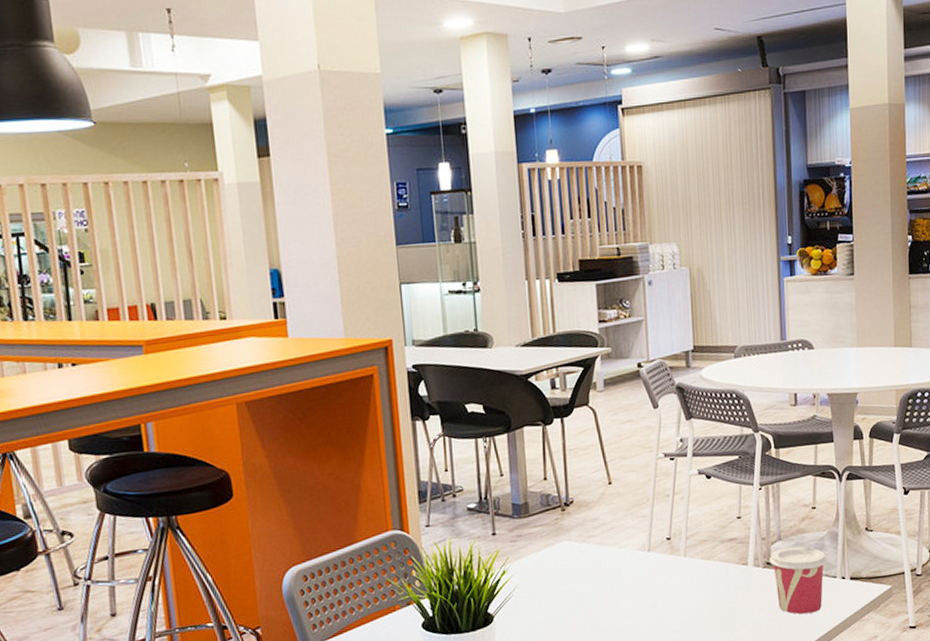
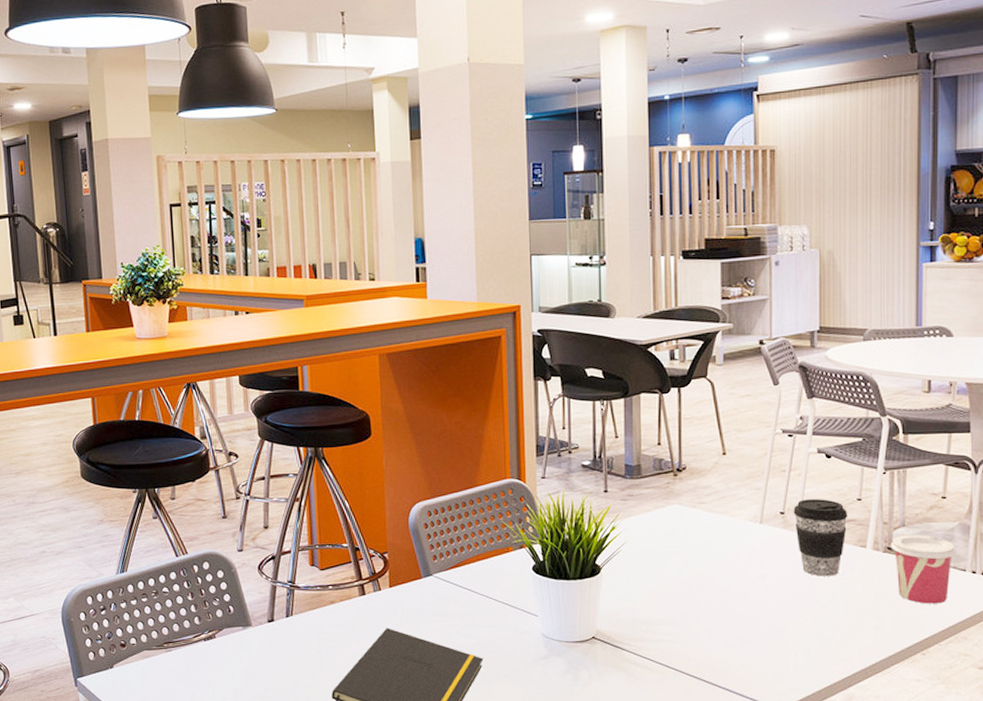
coffee cup: none [679,520,730,599] -> present [793,498,848,576]

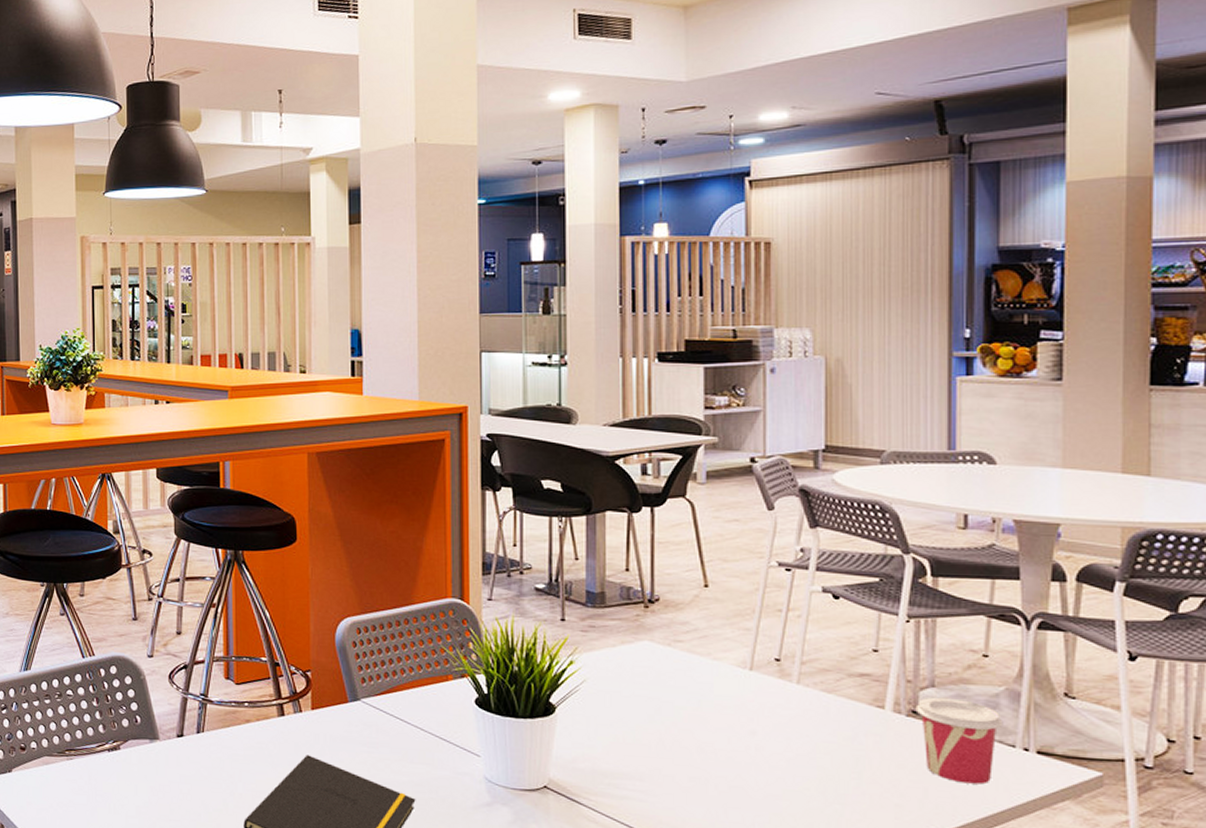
coffee cup: present [793,498,848,576] -> none [791,645,861,740]

